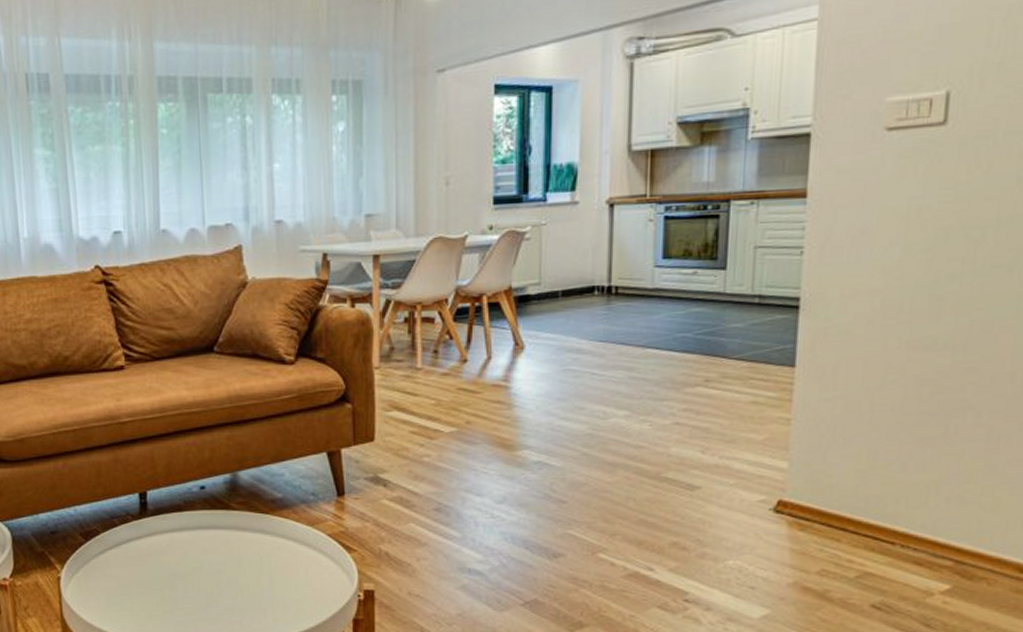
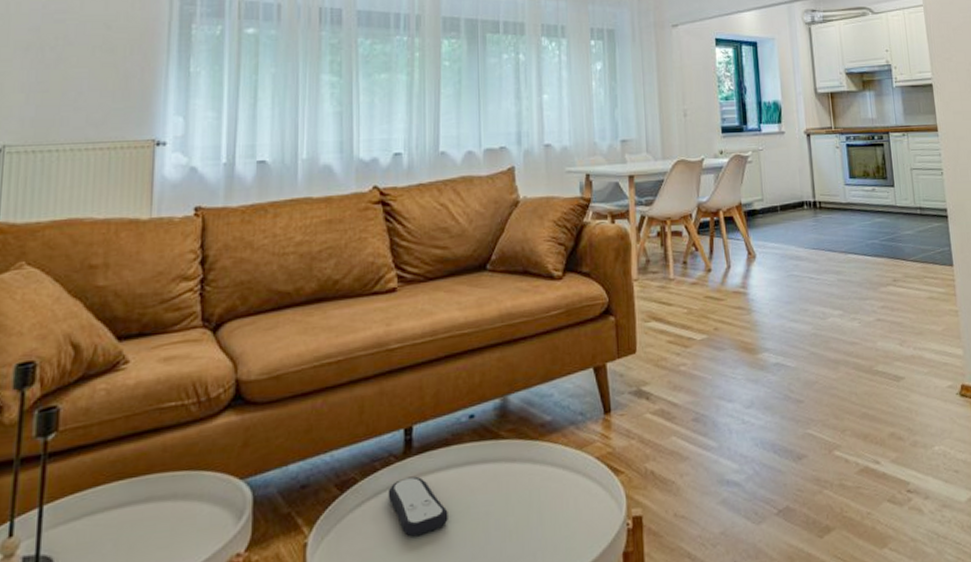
remote control: none [127,534,183,583] -> present [388,476,448,537]

